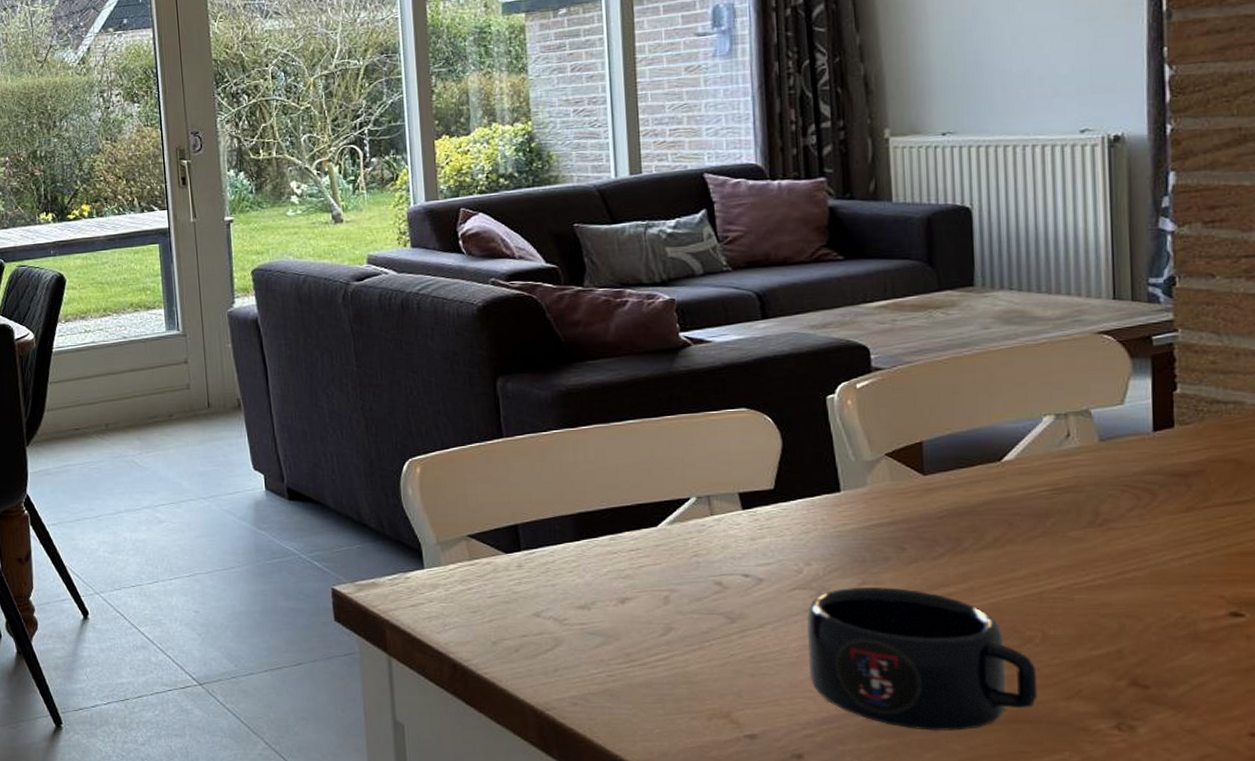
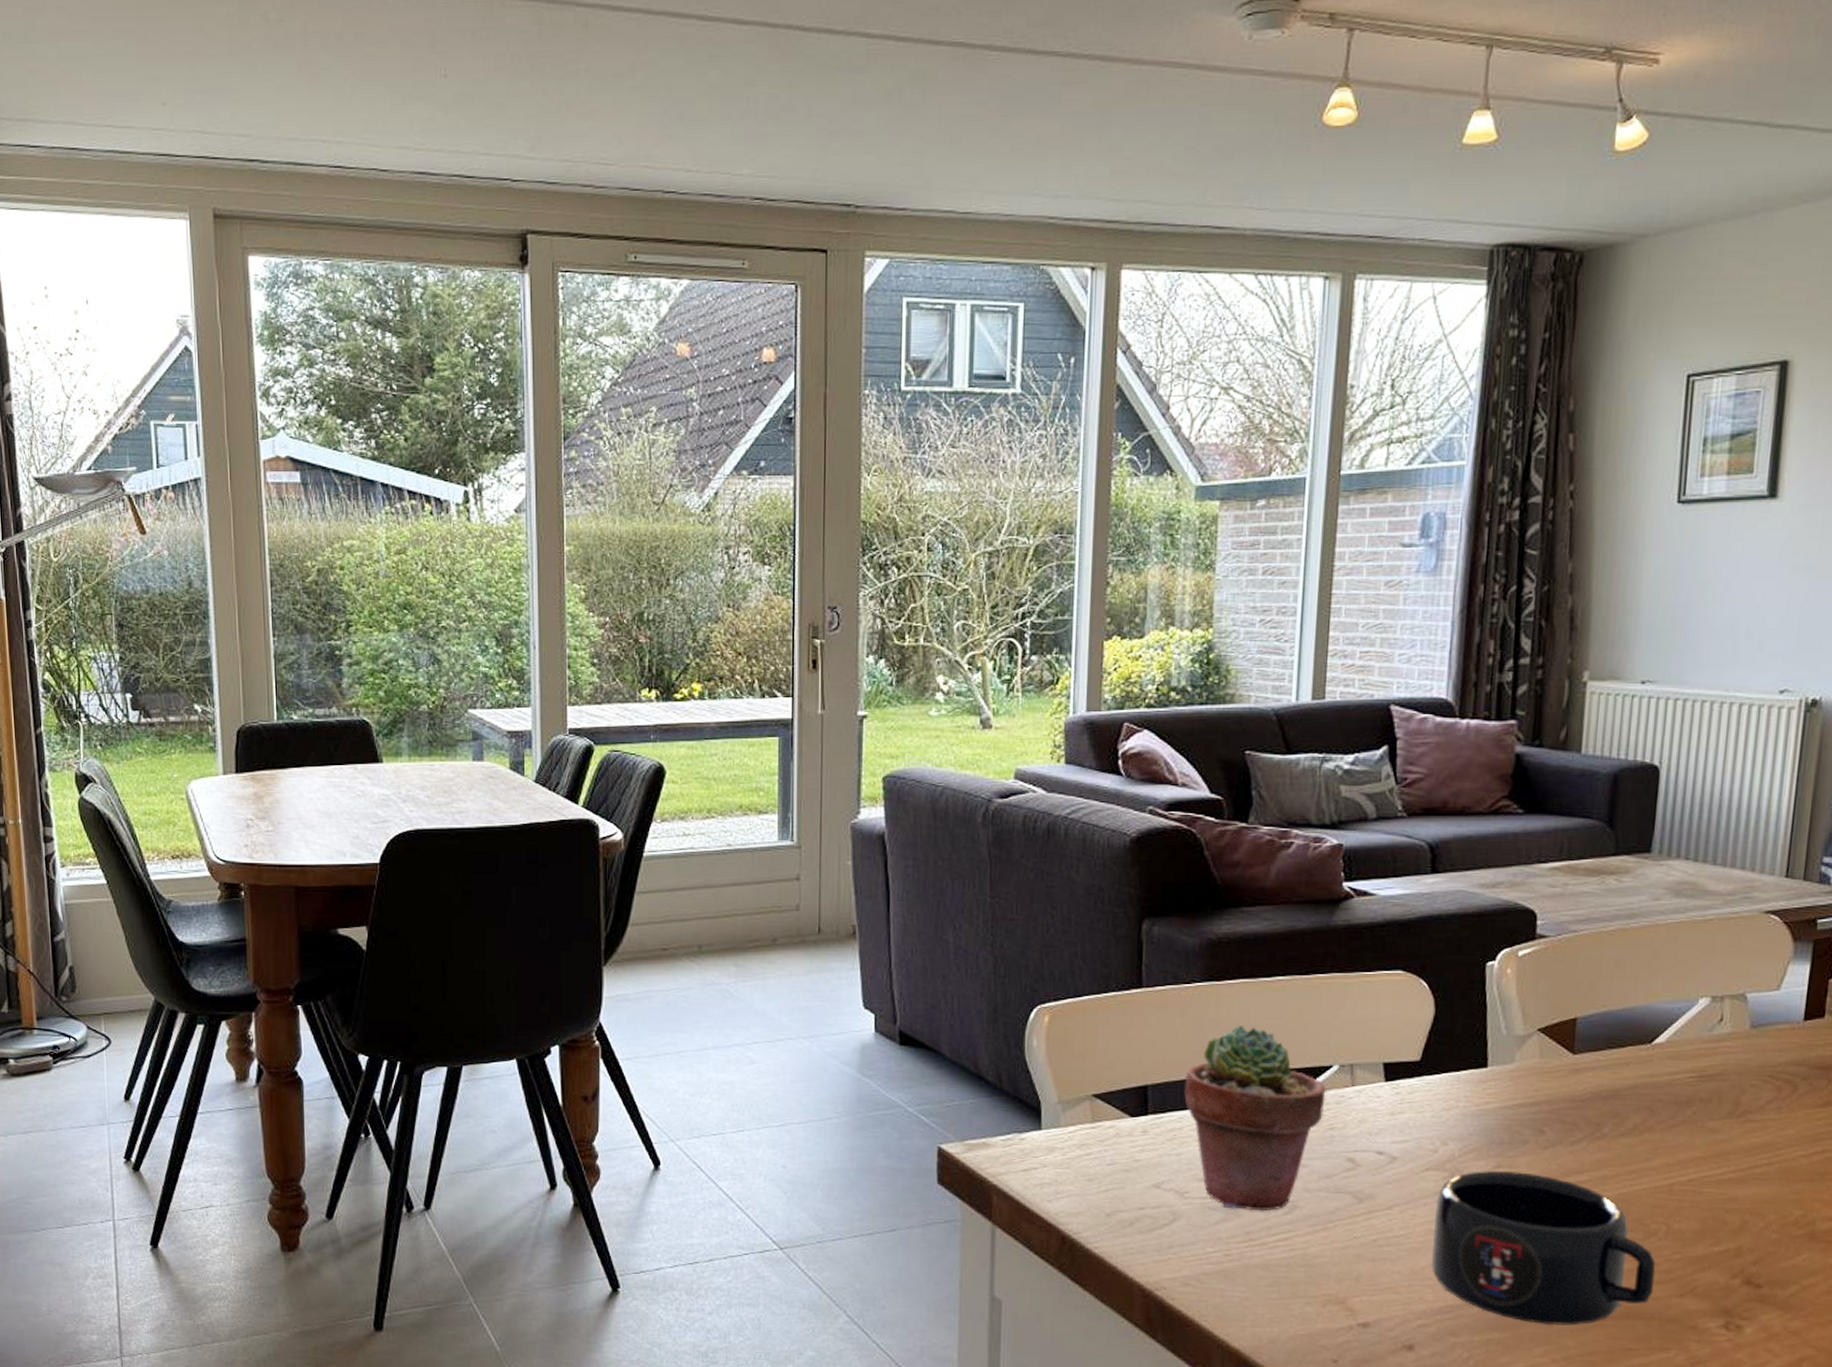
potted succulent: none [552,466,687,634] -> present [1184,1026,1326,1212]

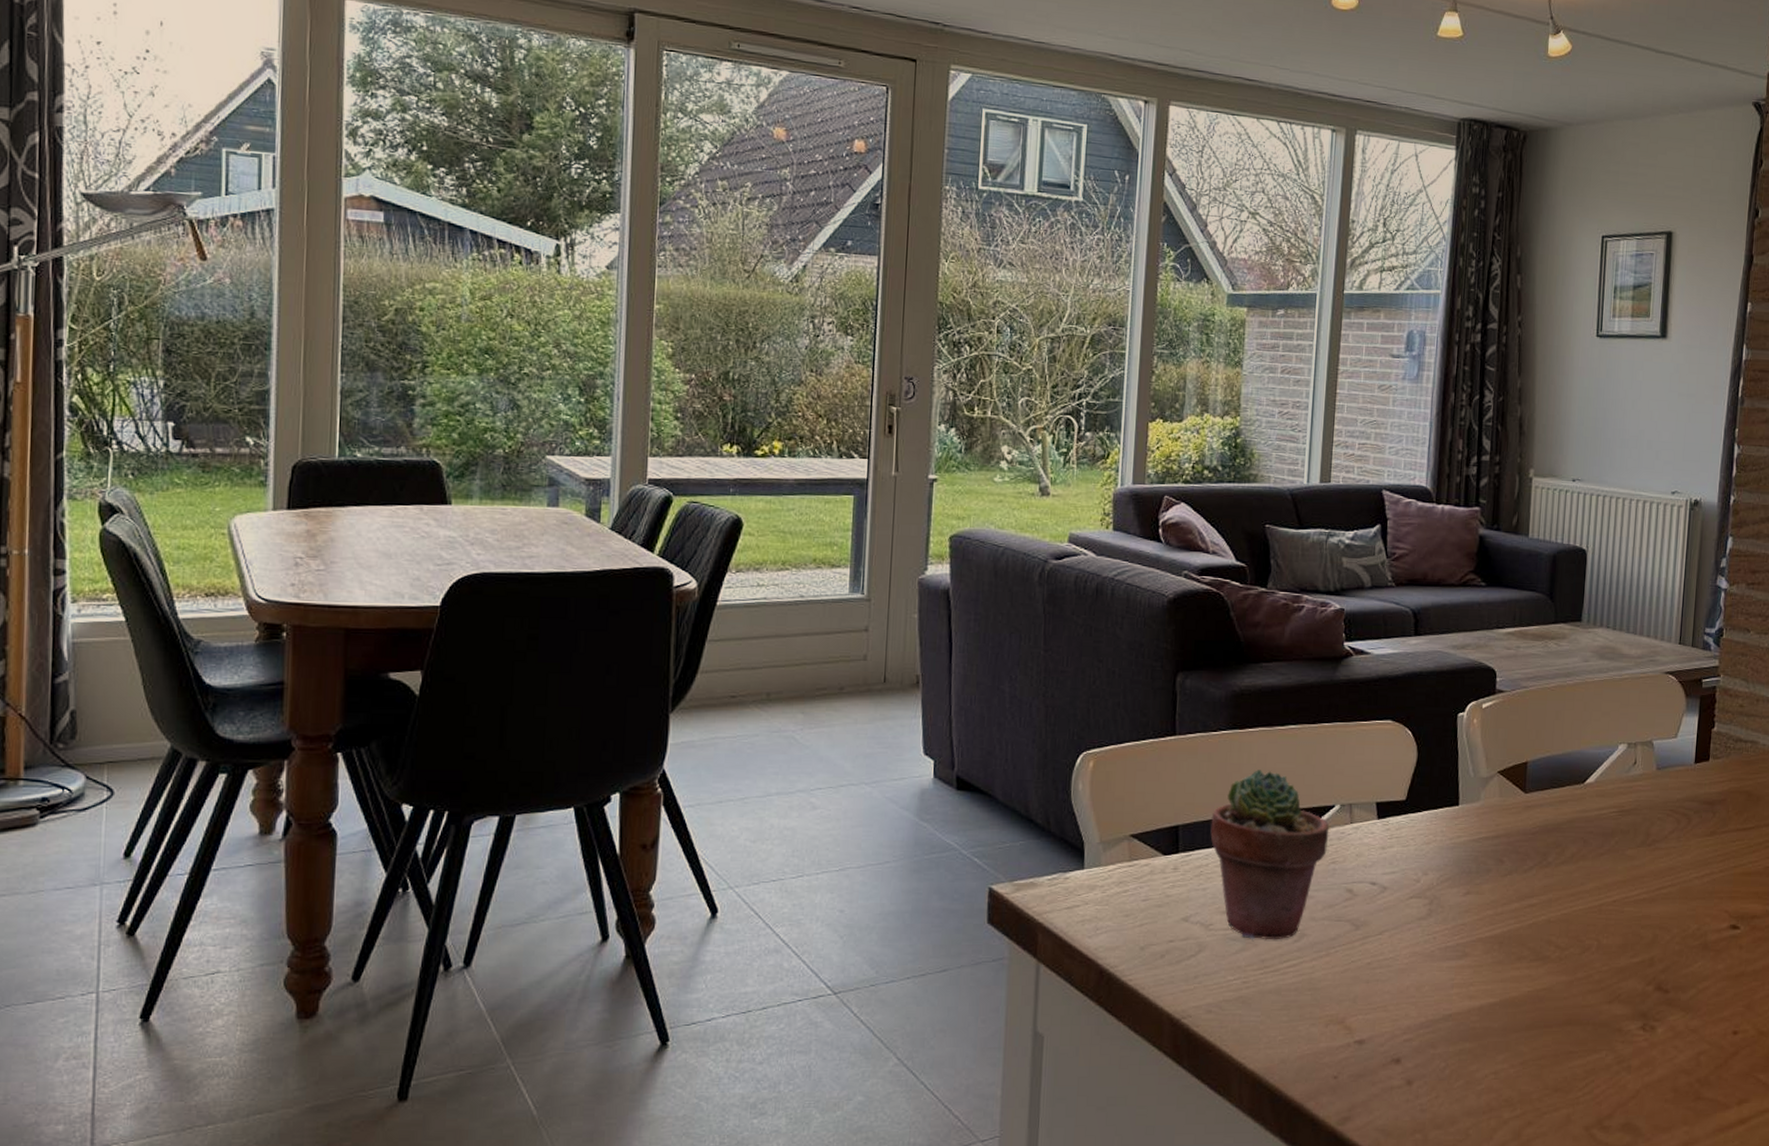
mug: present [1430,1171,1656,1326] -> none [1414,897,1590,1035]

